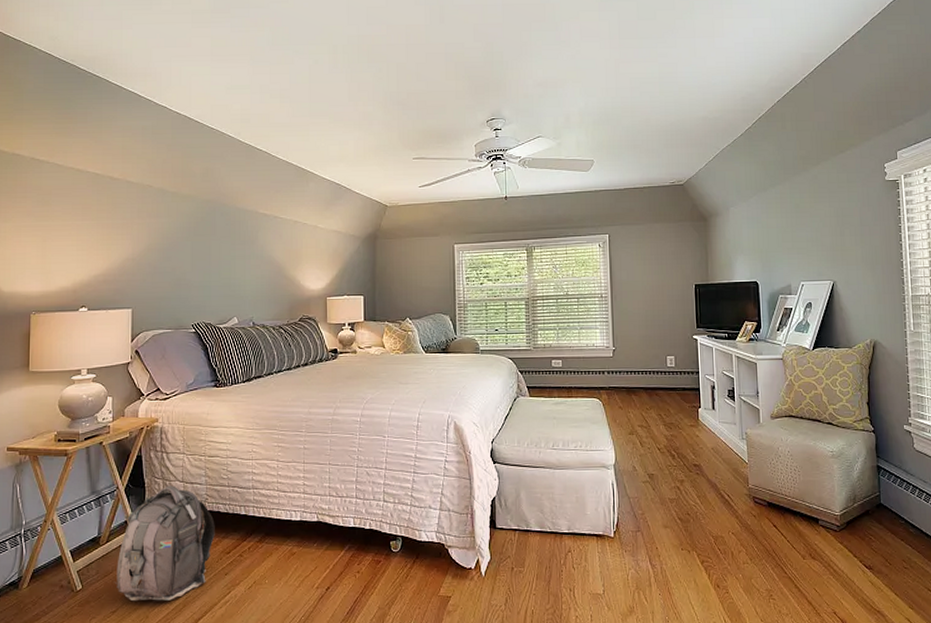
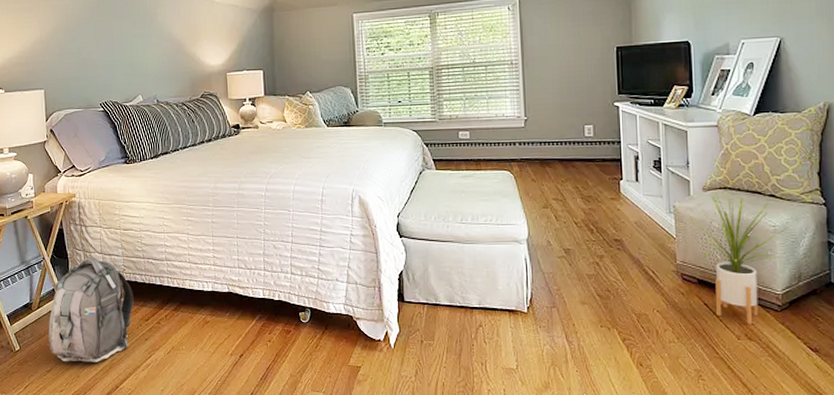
house plant: none [759,416,838,544] -> present [689,188,780,324]

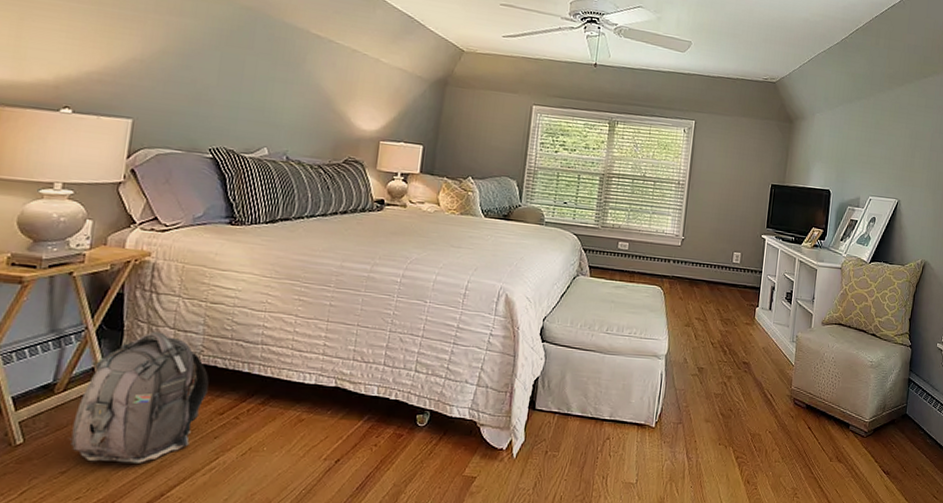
house plant: present [689,188,780,324] -> none [807,324,872,448]

